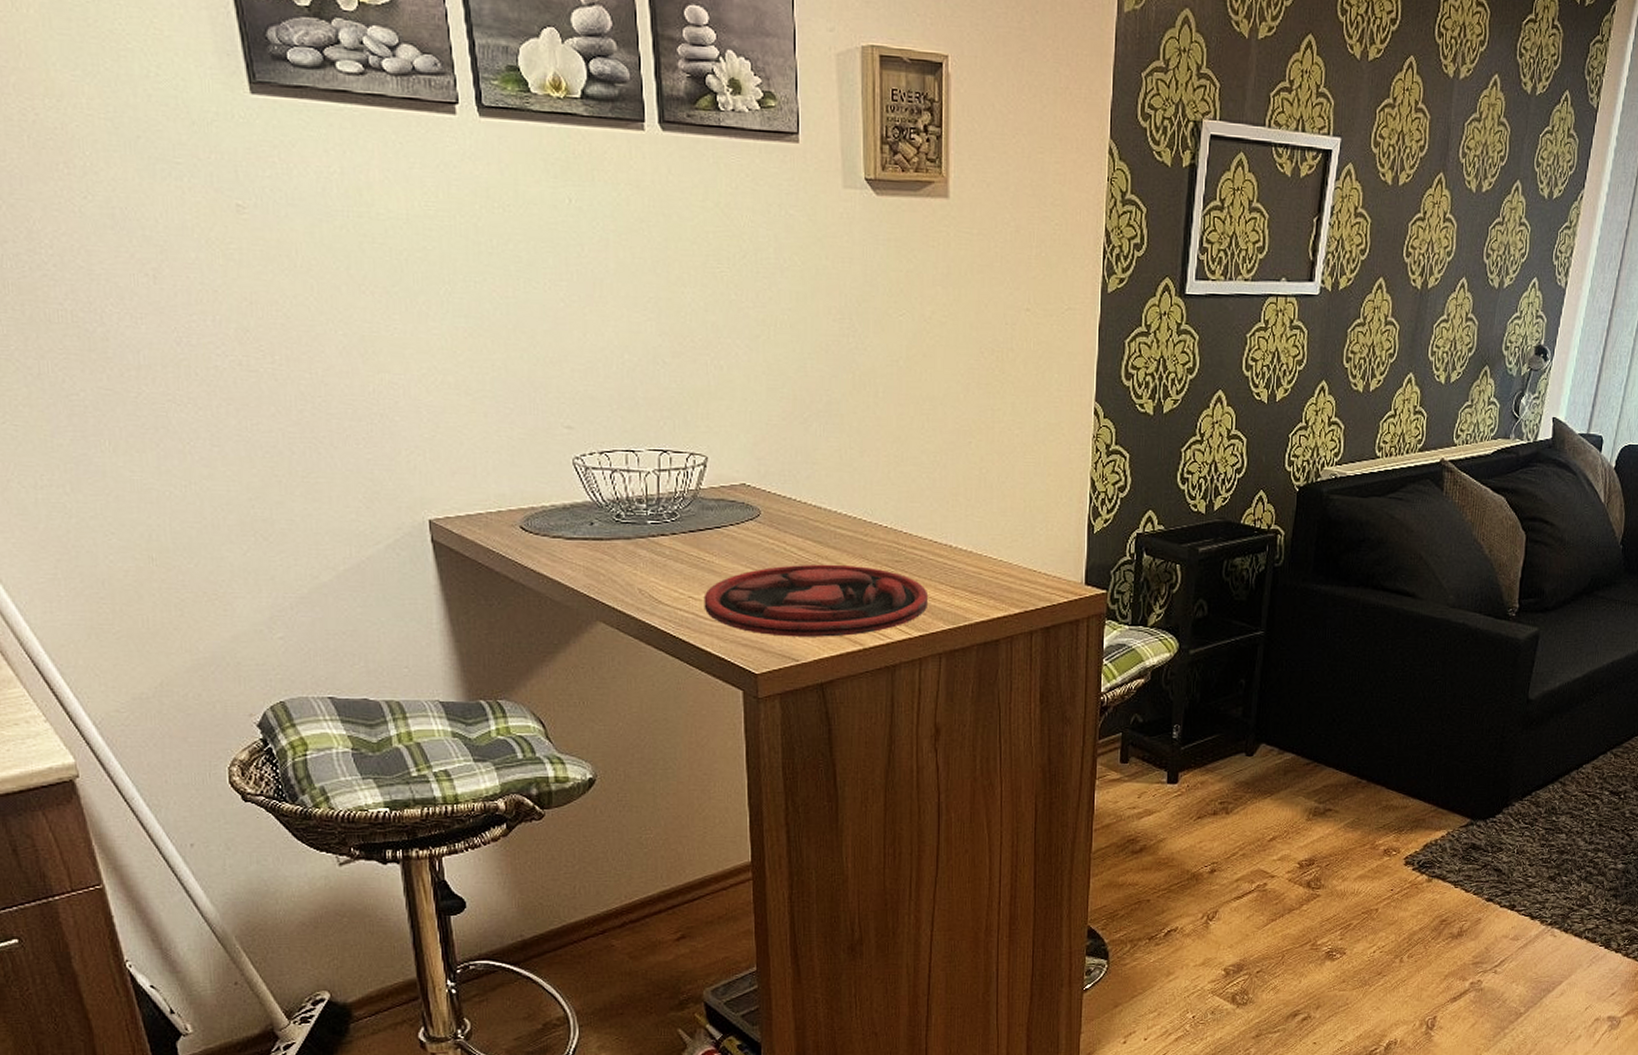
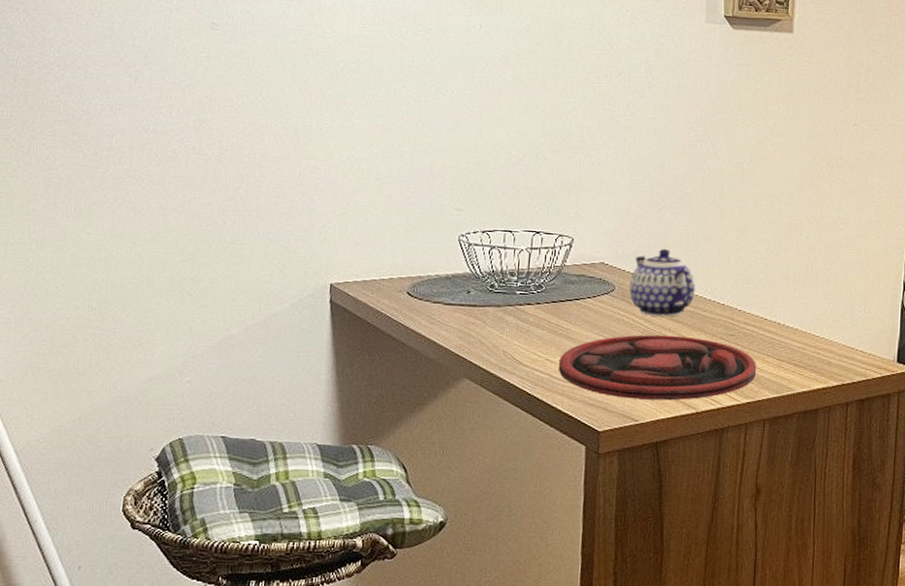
teapot: none [777,464,852,544] -> present [629,248,695,317]

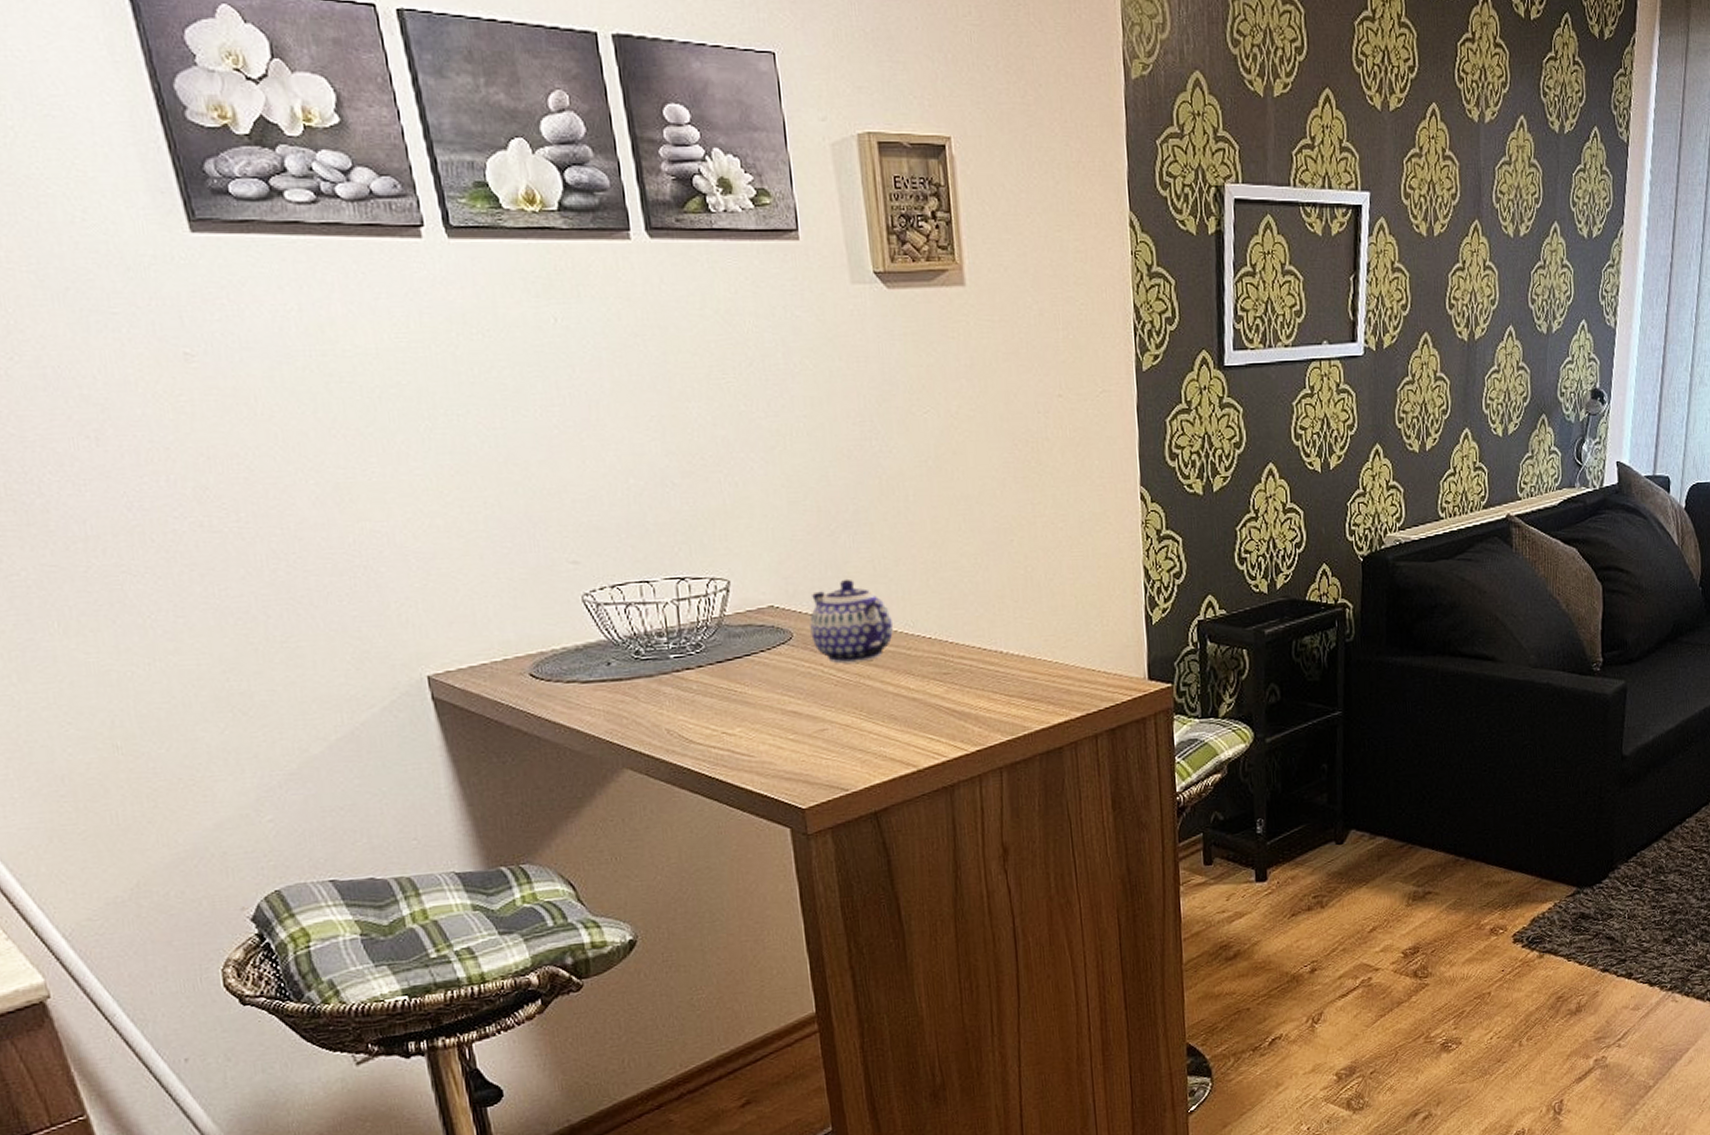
plate: present [558,334,757,401] -> none [738,682,983,766]

